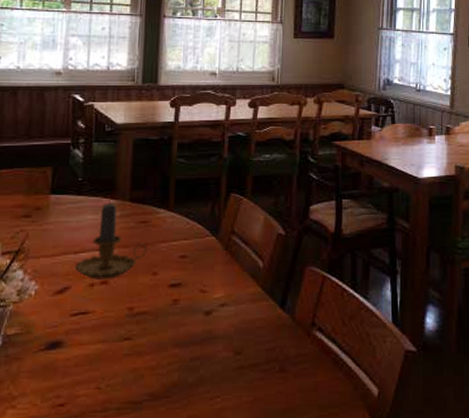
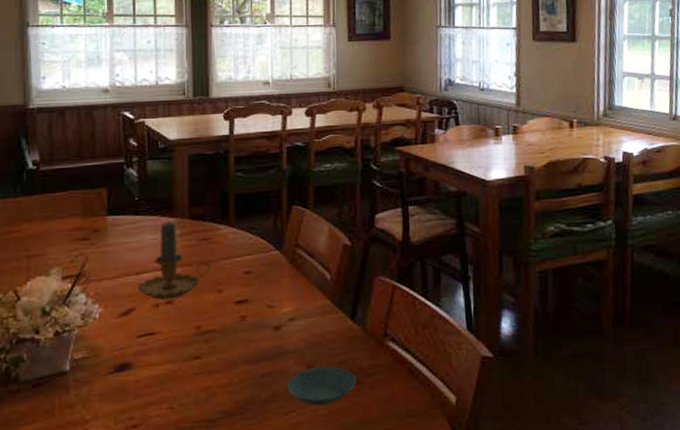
saucer: none [213,353,282,392] -> present [286,366,357,406]

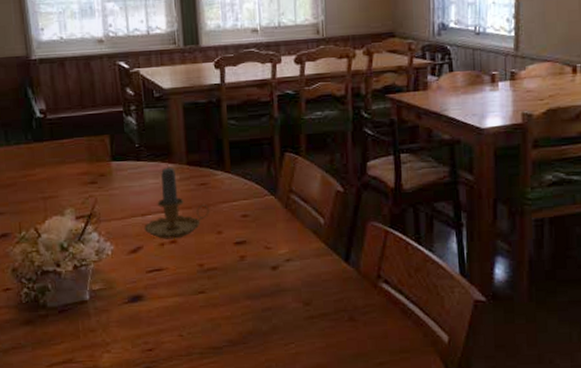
saucer: present [286,366,357,406] -> none [285,304,352,339]

